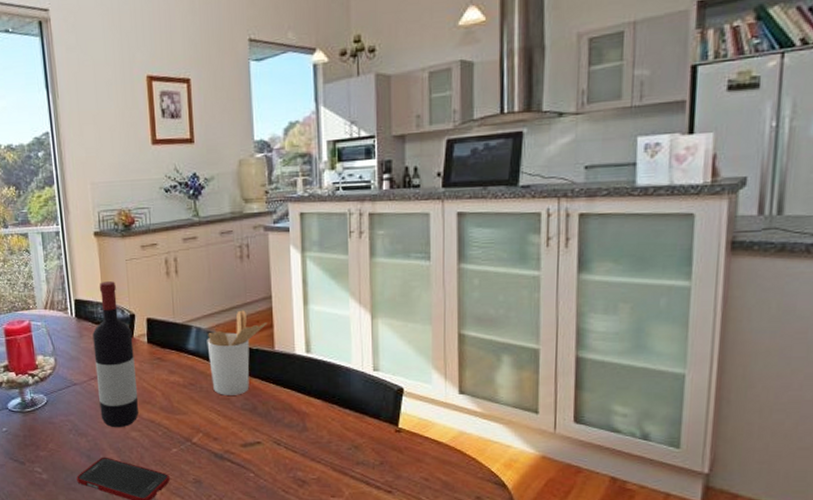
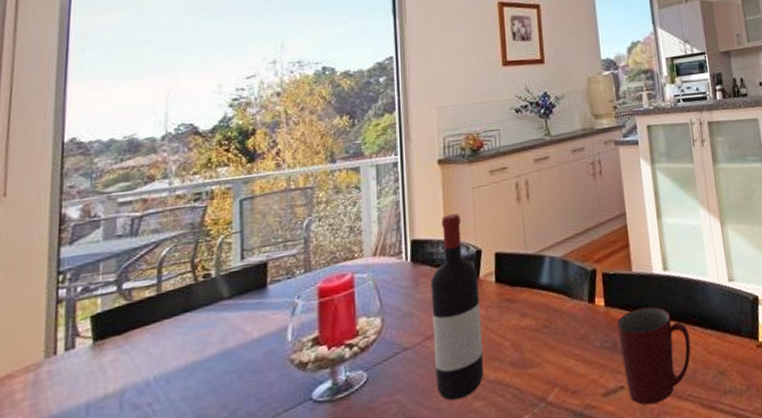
utensil holder: present [207,310,267,395] -> none [561,230,623,335]
mug: none [258,382,328,460] -> present [617,306,691,405]

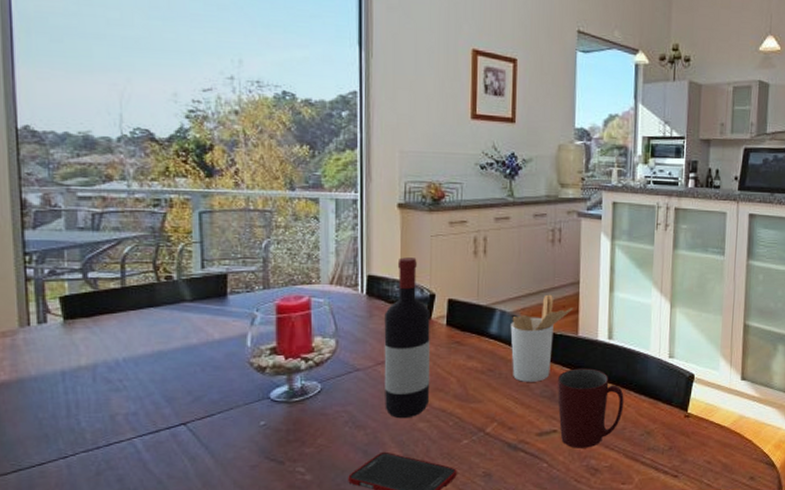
utensil holder: none [561,230,623,335] -> present [510,294,573,382]

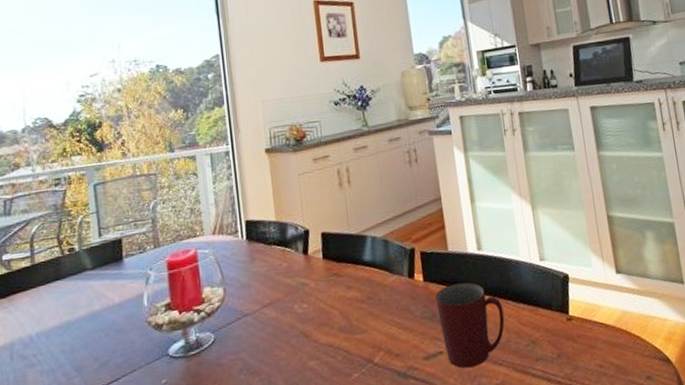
wine bottle: present [384,257,430,419] -> none [265,197,316,360]
utensil holder: present [510,294,573,382] -> none [382,213,439,306]

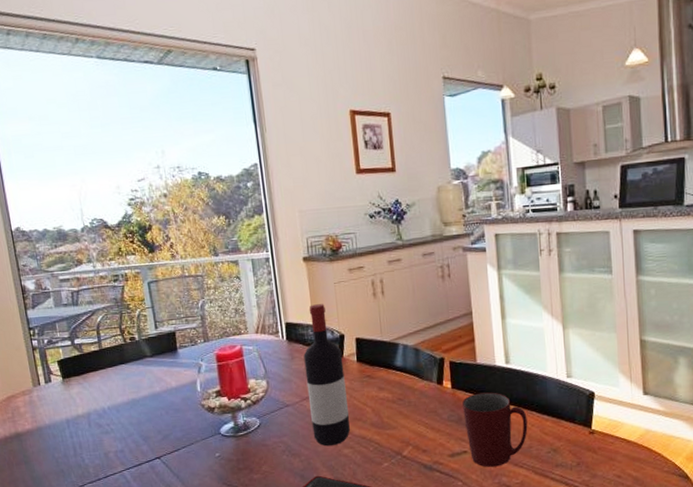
wine bottle: none [265,197,316,360] -> present [303,304,350,447]

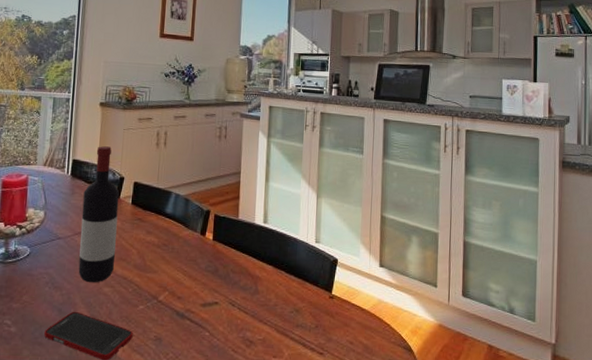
mug: present [463,392,528,467] -> none [220,247,276,321]

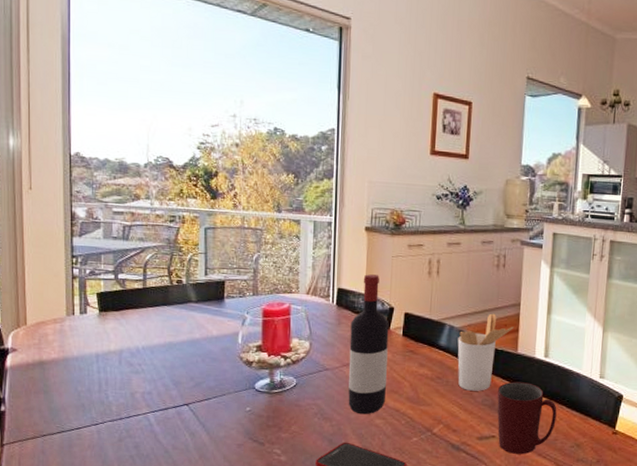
utensil holder: none [182,181,235,258] -> present [457,313,514,391]
mug: none [220,247,276,321] -> present [497,381,557,454]

